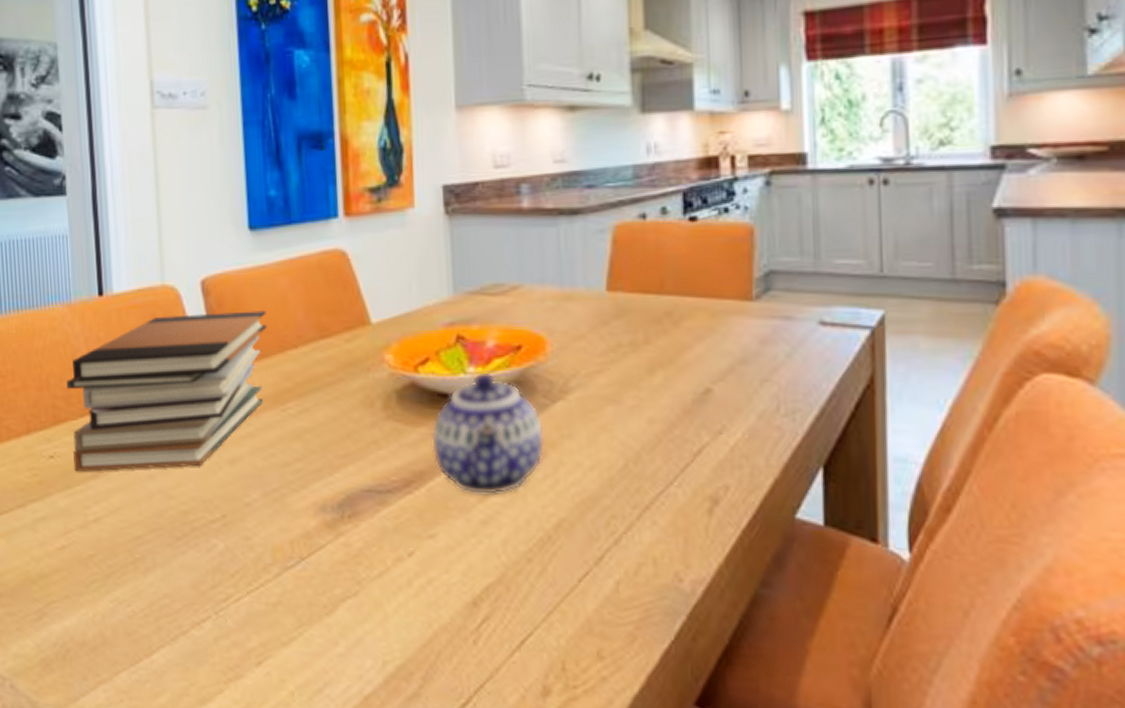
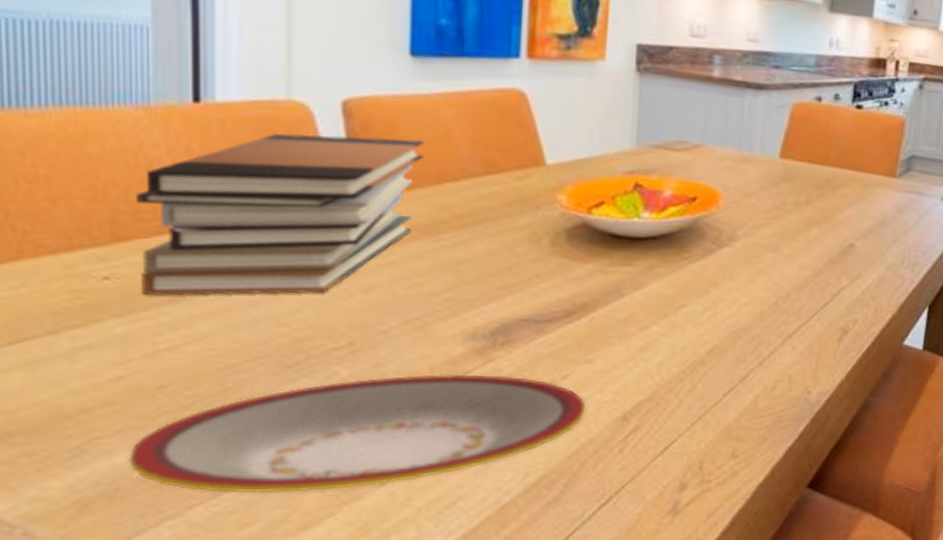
plate: none [73,548,435,666] -> present [128,374,587,494]
teapot: present [431,372,545,496] -> none [598,218,709,326]

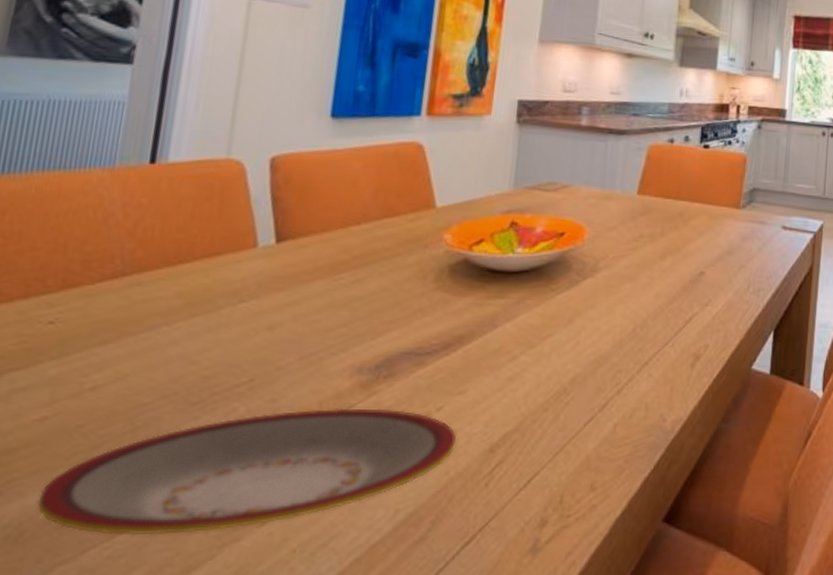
book stack: present [136,133,424,296] -> none [77,187,334,339]

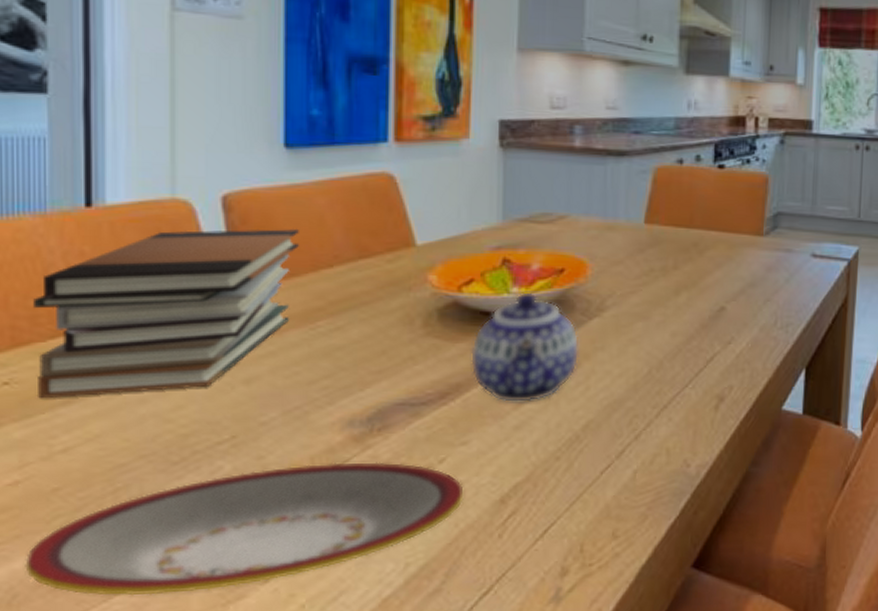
book stack: none [77,187,334,339] -> present [33,228,299,399]
teapot: none [474,252,574,356] -> present [471,292,580,403]

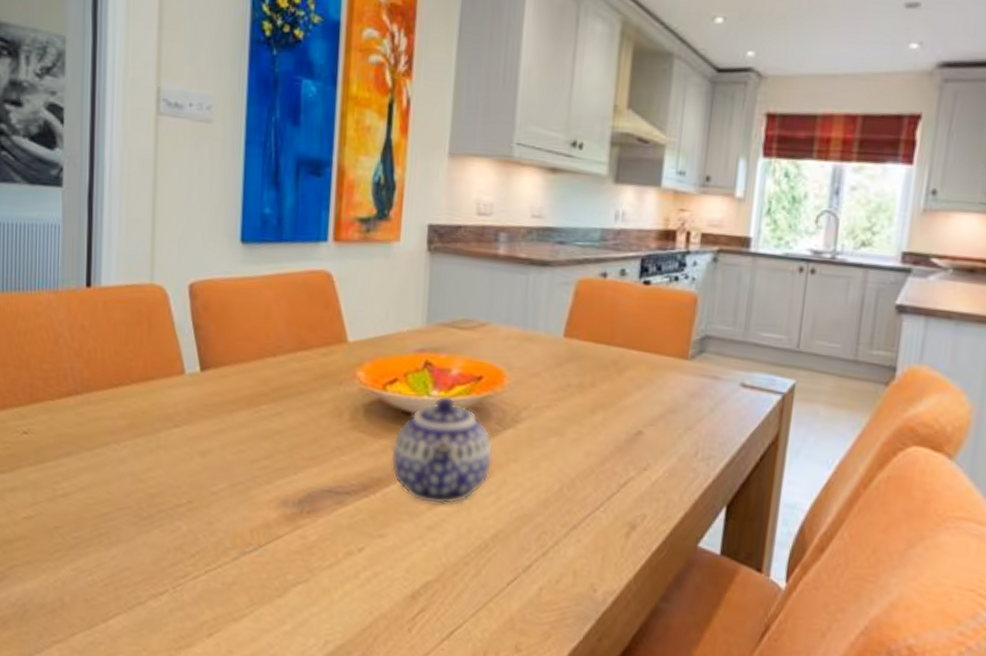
plate: present [25,462,464,596] -> none [33,534,379,635]
book stack: present [33,228,299,399] -> none [46,313,249,454]

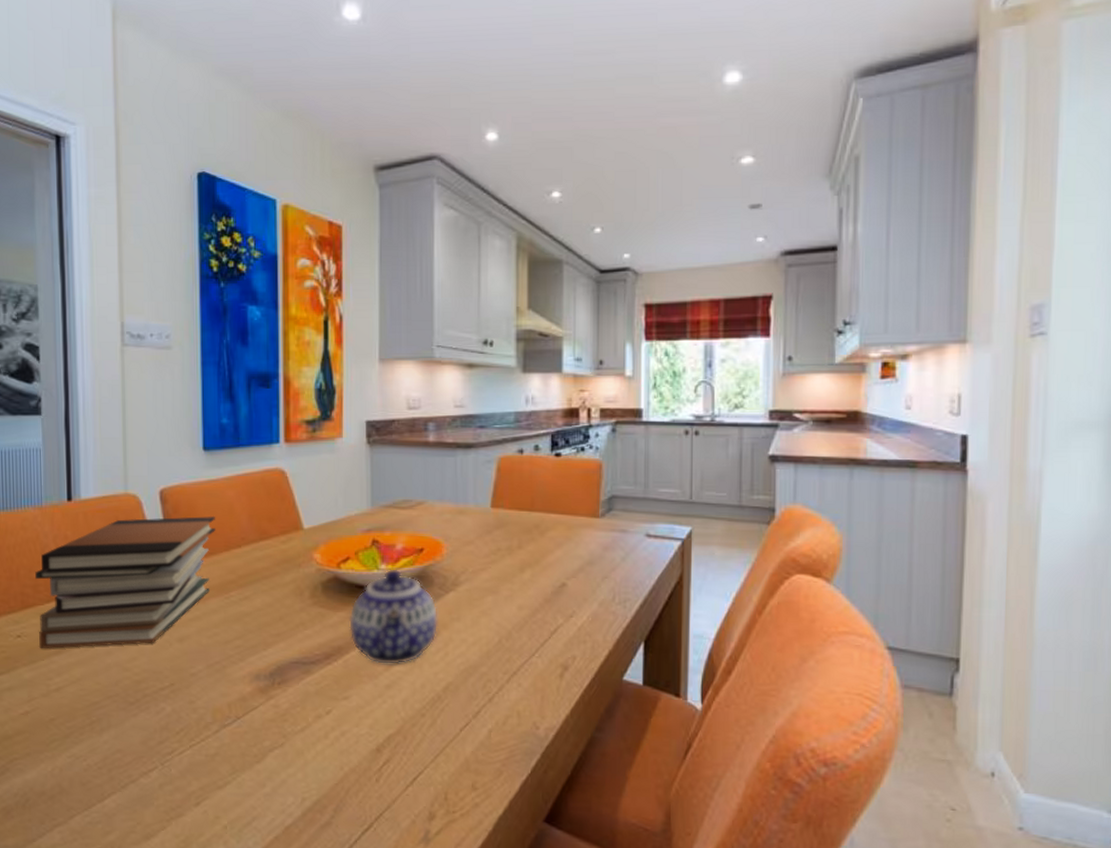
book stack: none [46,313,249,454] -> present [35,515,215,649]

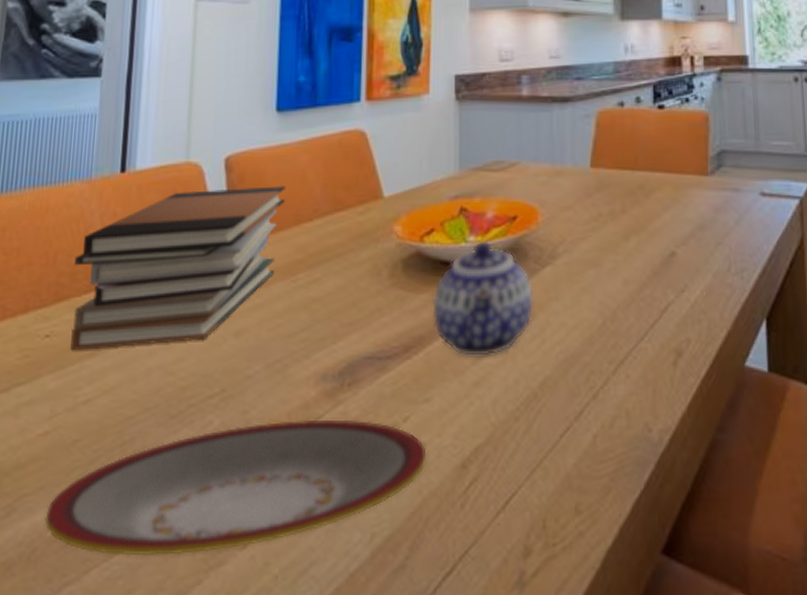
plate: none [33,709,347,808] -> present [44,419,427,557]

